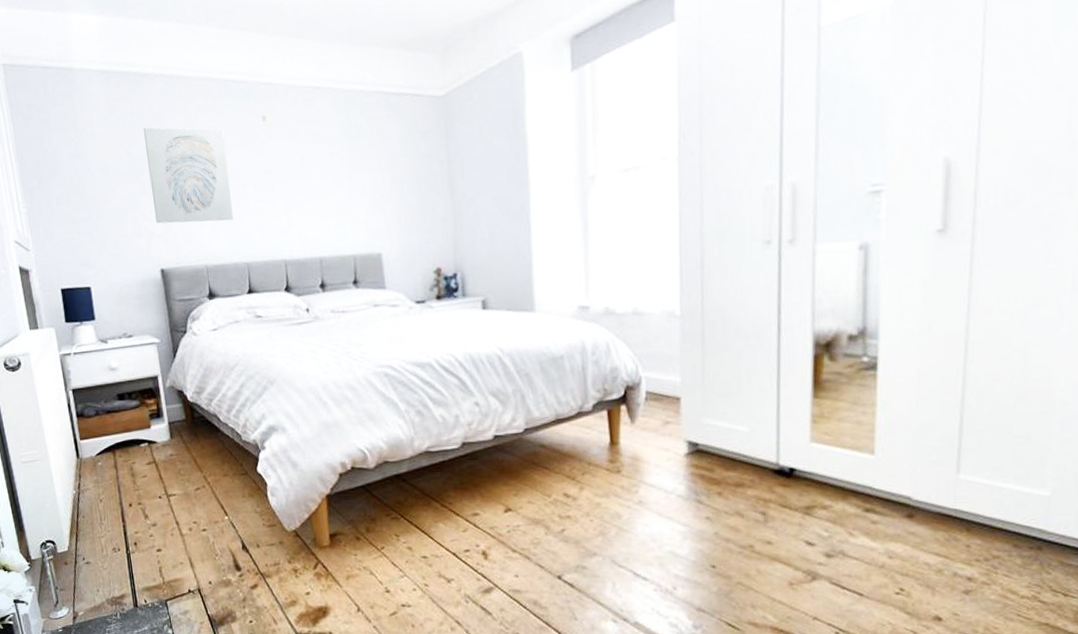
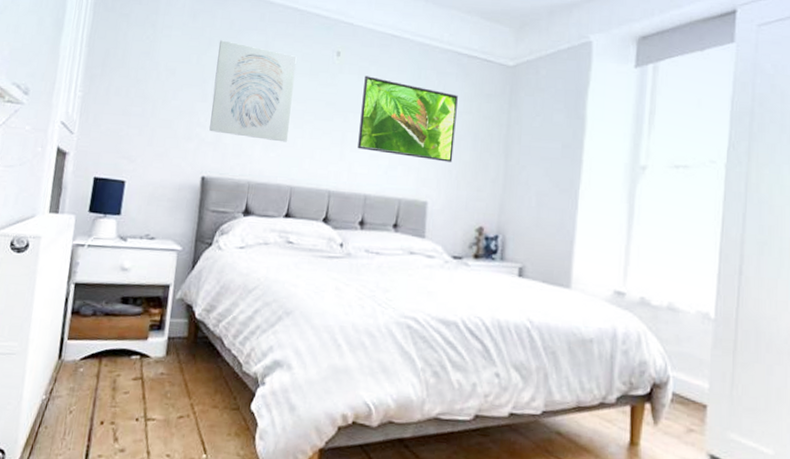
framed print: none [295,135,399,213] -> present [357,76,458,162]

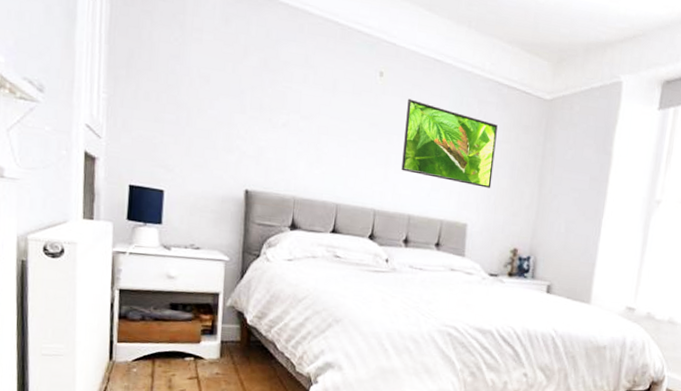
wall art: present [209,40,297,142] -> none [250,49,339,160]

